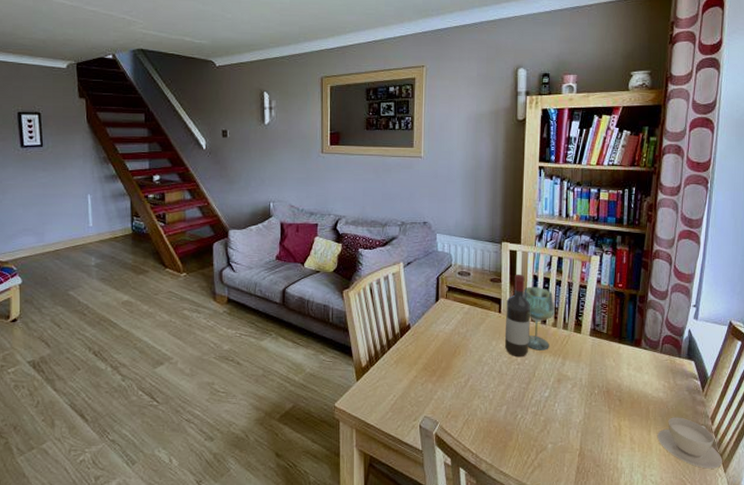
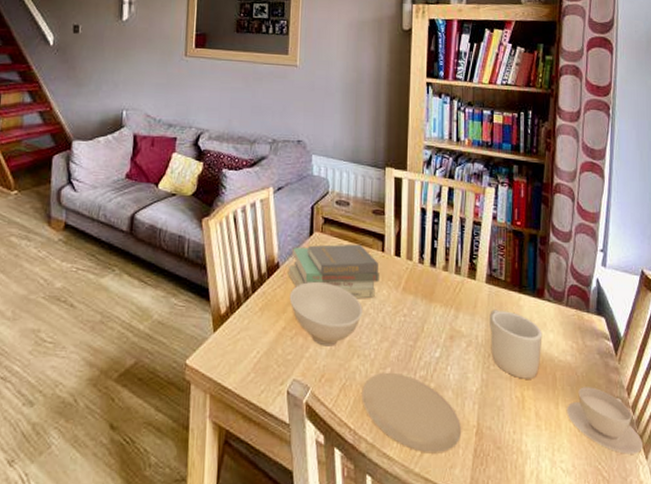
books: none [418,307,497,352] -> present [288,244,379,299]
bowl: none [420,339,482,390] -> present [289,282,363,346]
plate: none [482,410,567,471] -> present [362,373,462,454]
wine bottle: present [504,274,531,357] -> none [388,205,419,307]
wine glass: present [522,286,556,350] -> none [409,221,447,299]
mug: none [592,357,639,412] -> present [490,309,543,379]

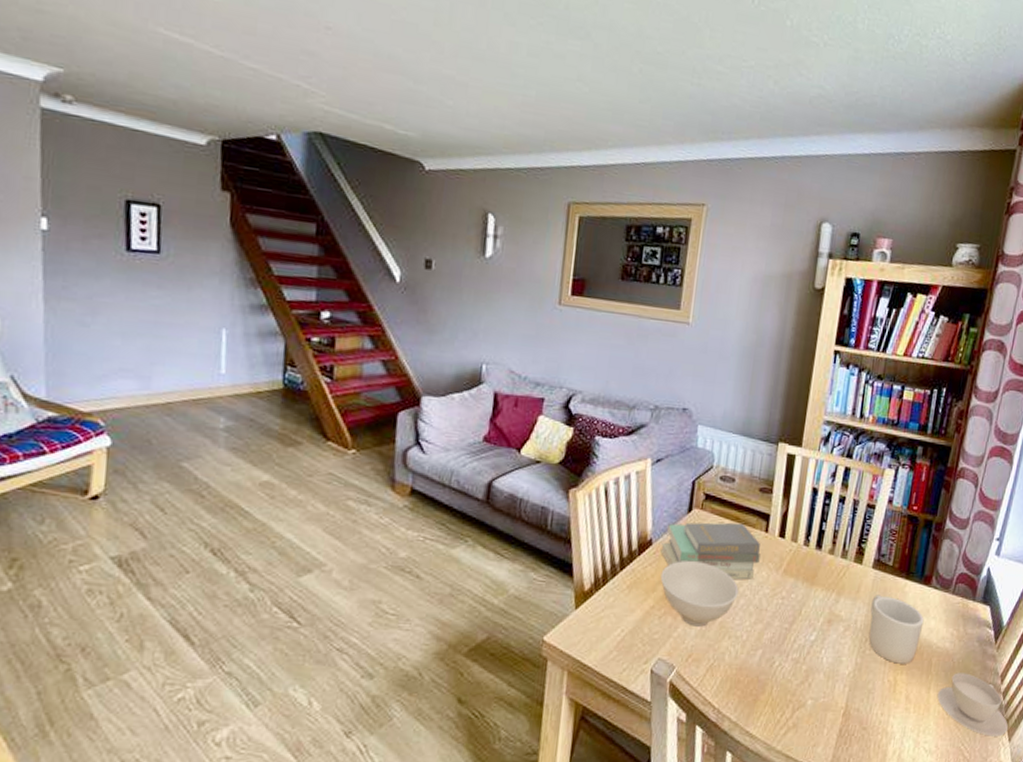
plate: present [362,373,462,454] -> none [729,655,830,733]

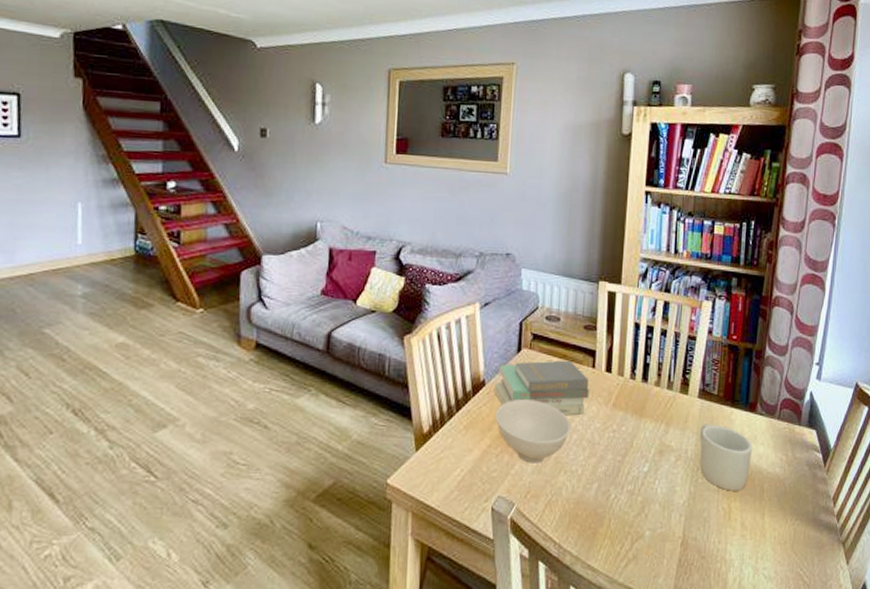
teacup: present [937,673,1009,737] -> none [772,497,846,560]

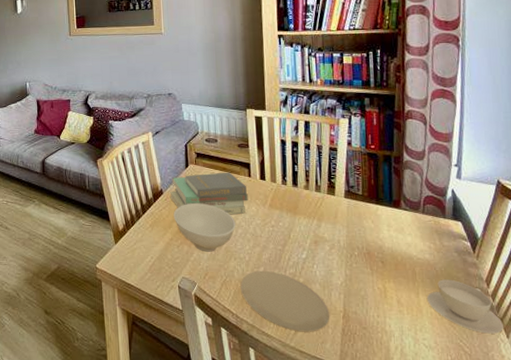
plate: none [567,488,668,564] -> present [240,271,330,332]
mug: present [700,424,753,491] -> none [350,218,401,274]
teacup: none [772,497,846,560] -> present [427,279,505,334]

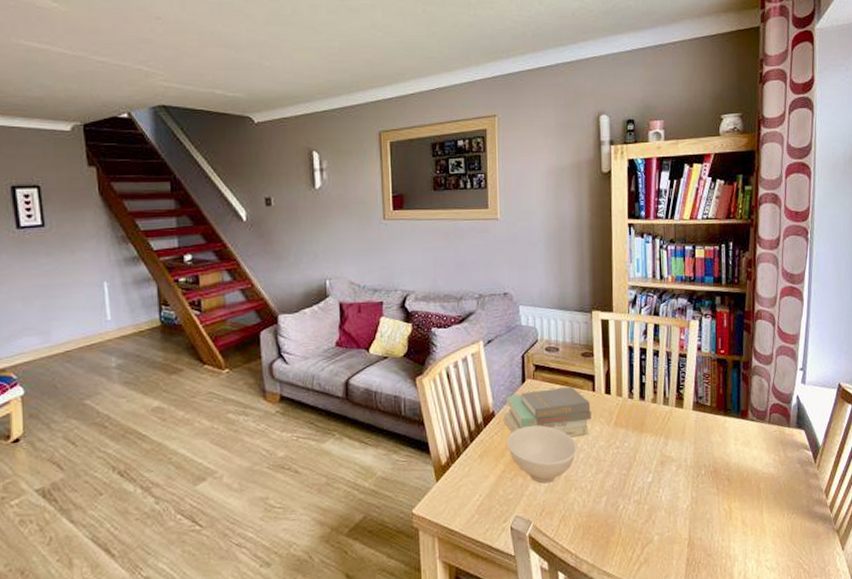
plate: present [240,271,330,332] -> none [581,500,675,567]
teacup: present [427,279,505,334] -> none [771,493,840,548]

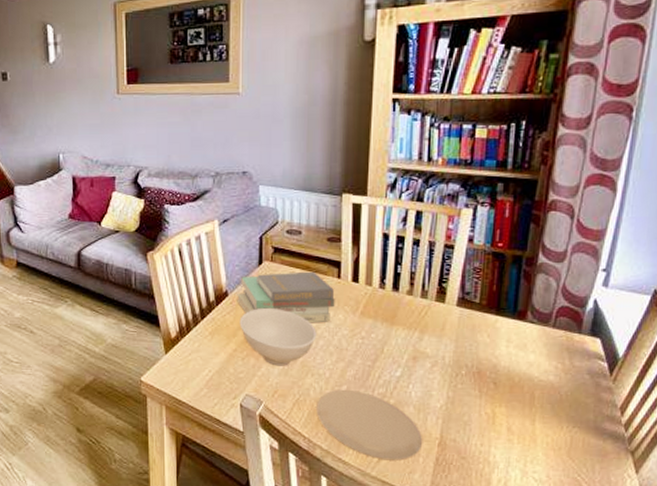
plate: none [581,500,675,567] -> present [316,390,423,461]

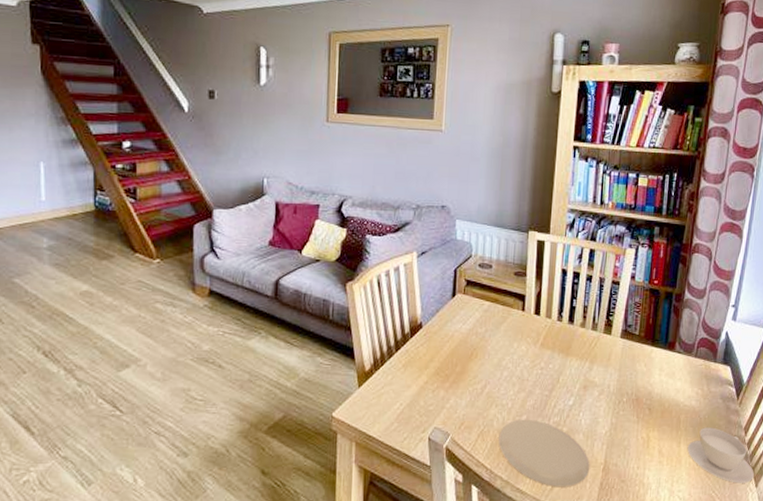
books: present [237,271,335,323] -> none [430,304,519,355]
bowl: present [239,308,317,366] -> none [431,340,502,398]
teacup: none [545,405,635,468] -> present [688,427,755,483]

